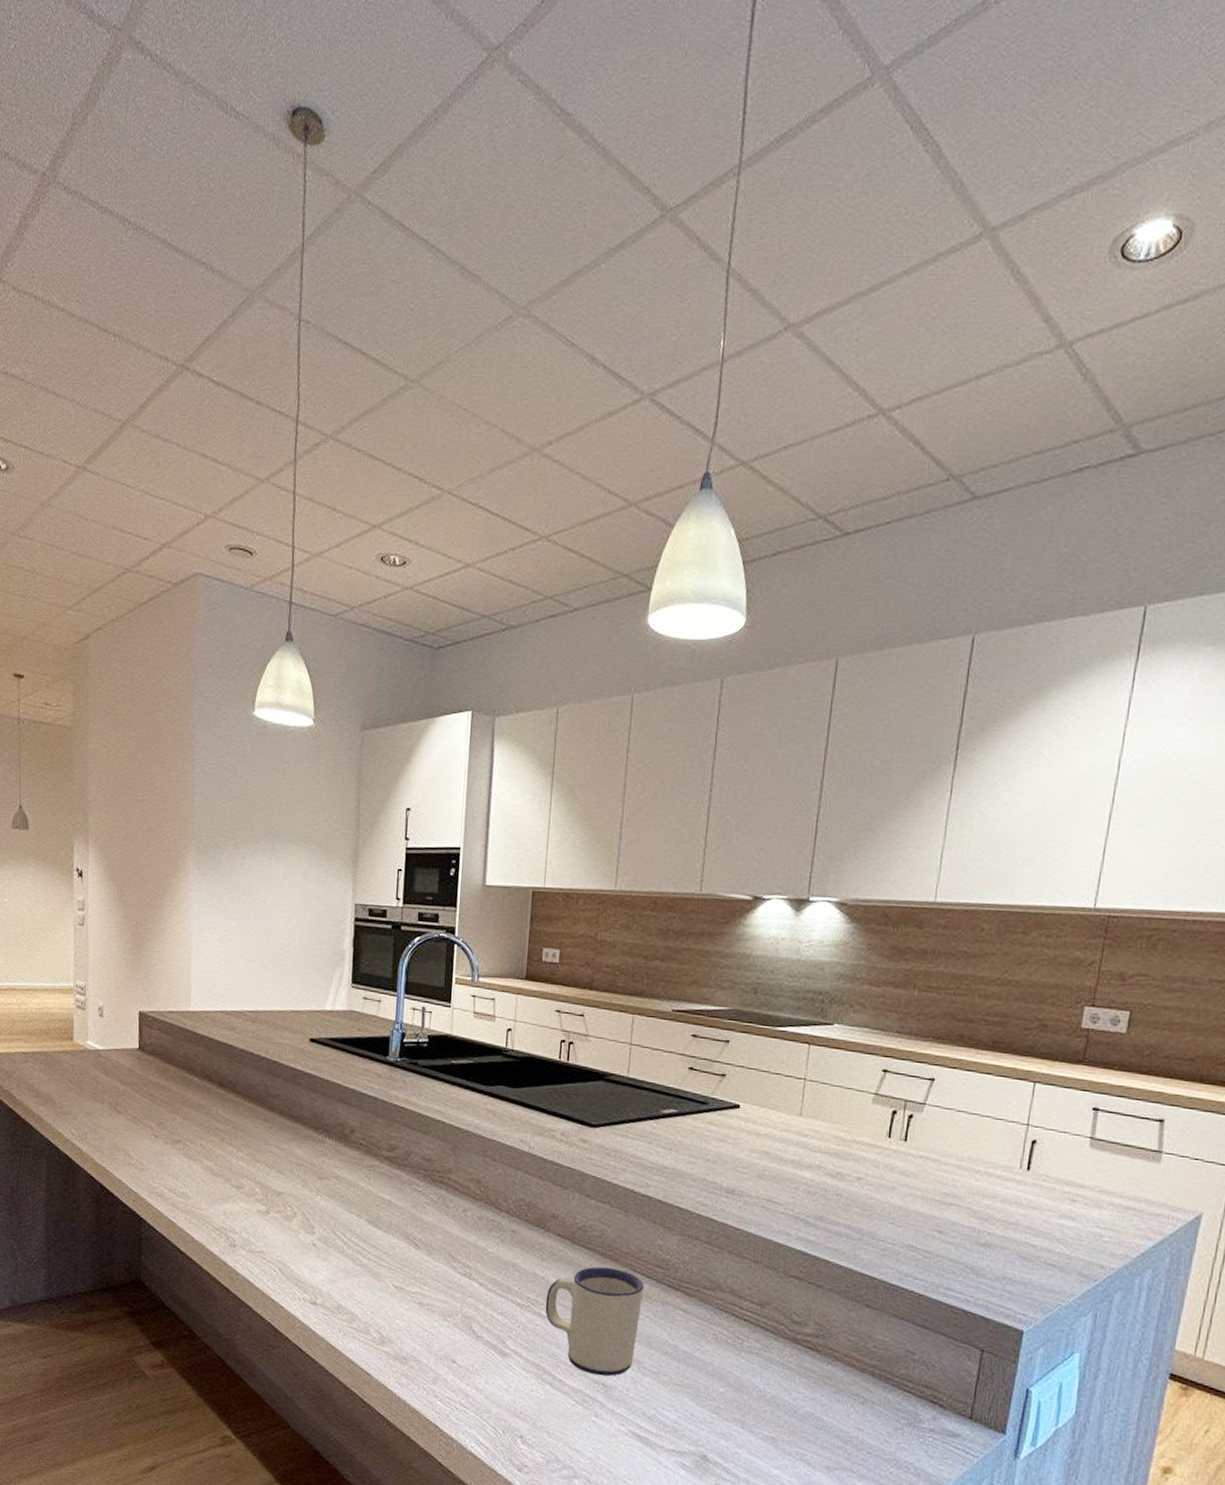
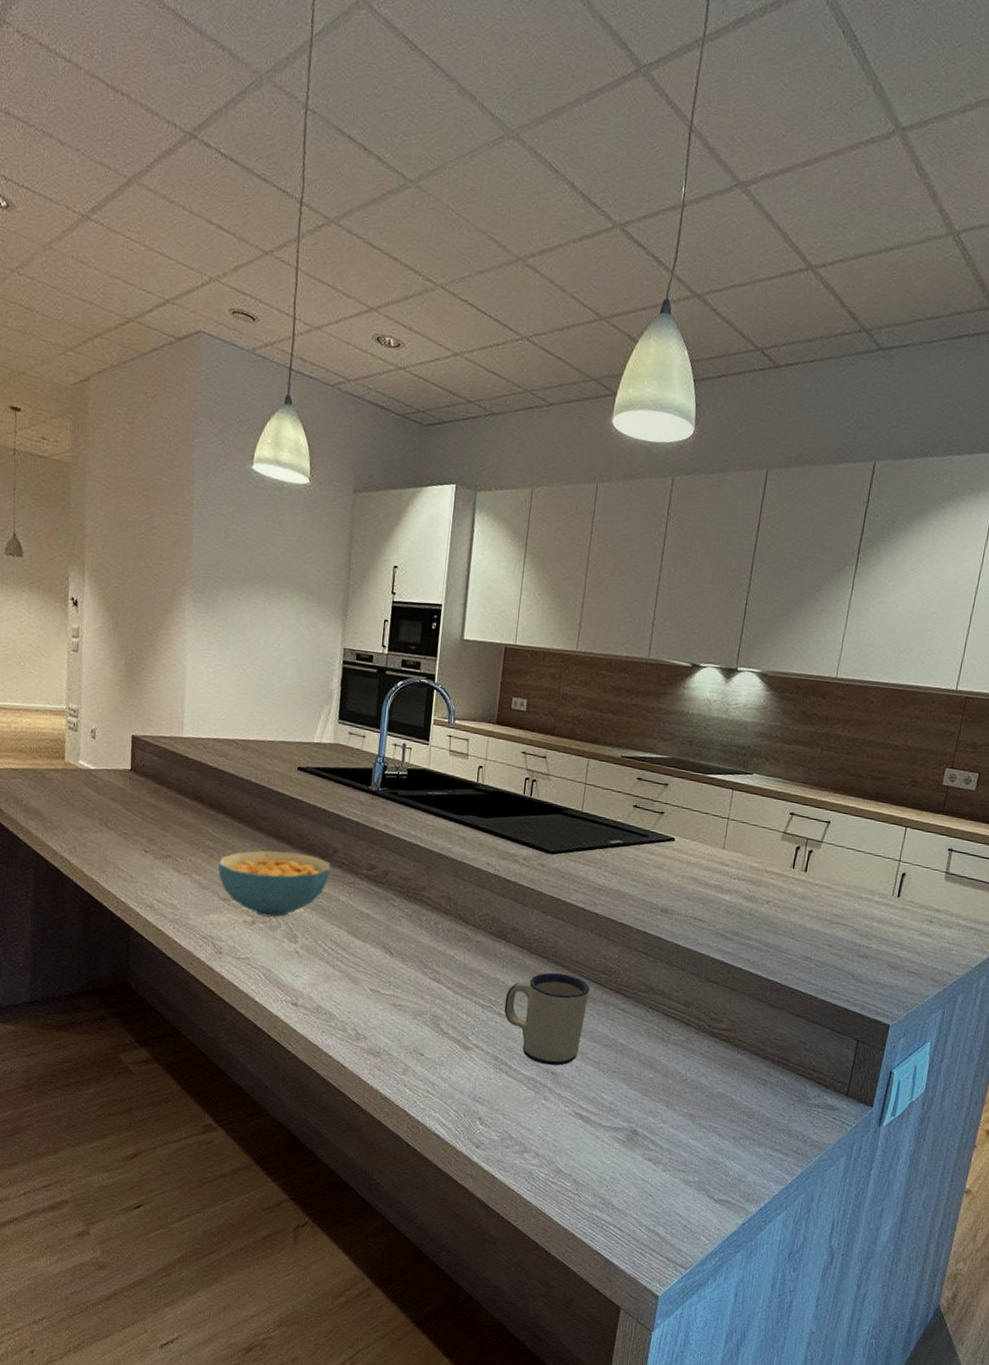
cereal bowl: none [229,1132,348,1207] -> present [217,850,331,918]

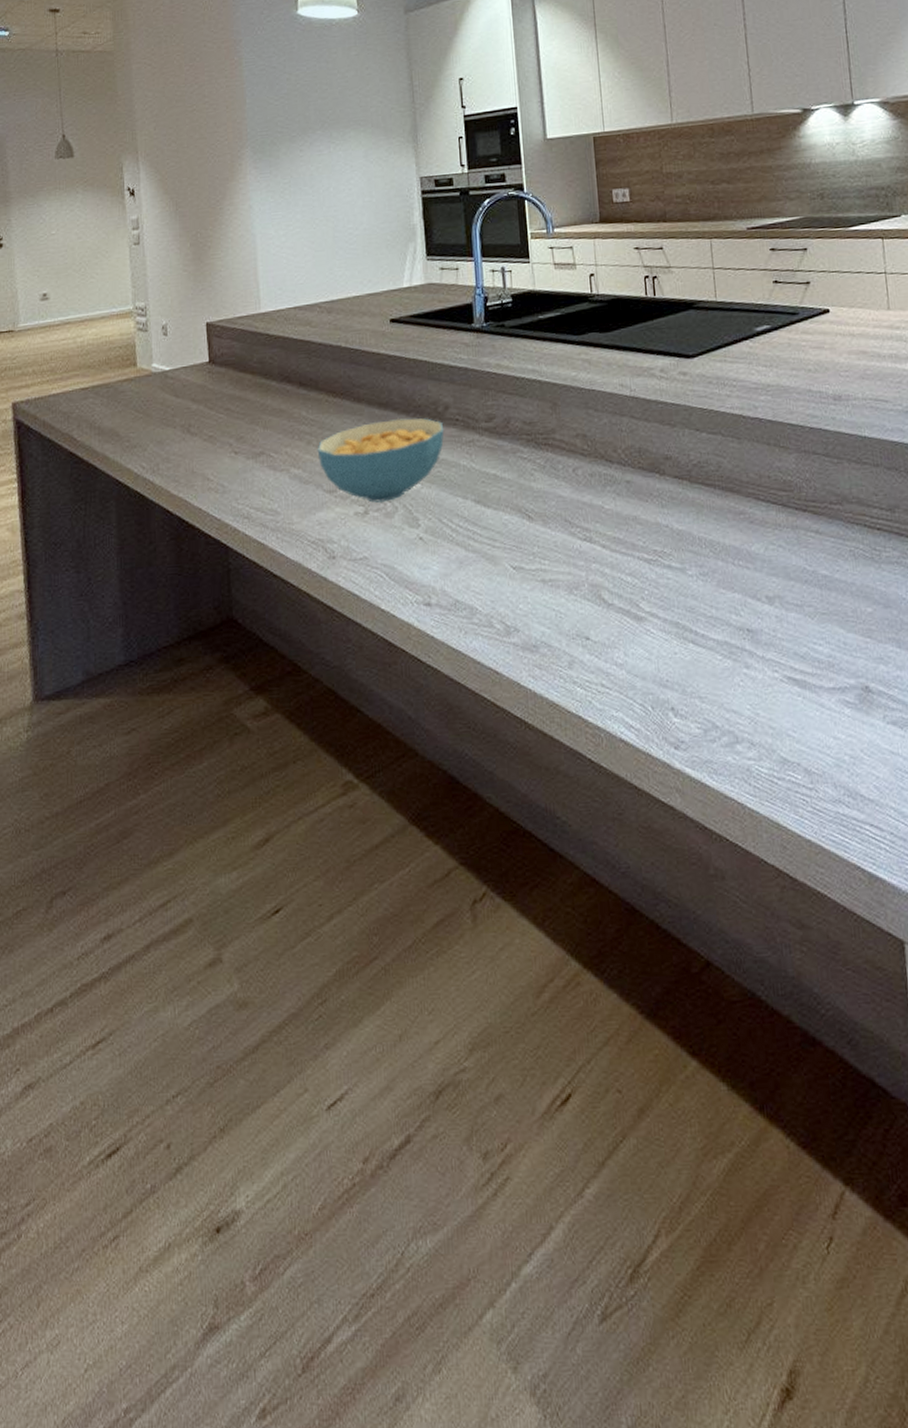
mug: present [504,972,589,1066] -> none [673,500,774,622]

